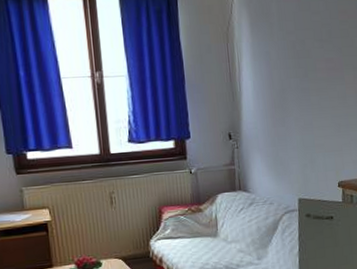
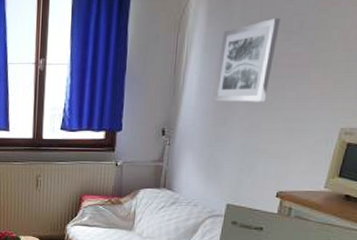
wall art: none [267,29,314,104] -> present [213,18,280,102]

